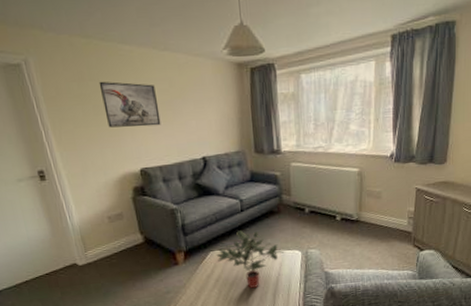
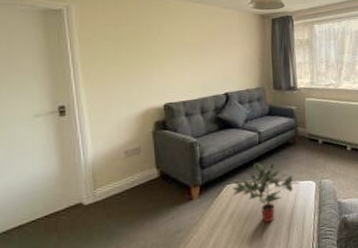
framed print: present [98,81,161,128] -> none [134,26,189,66]

